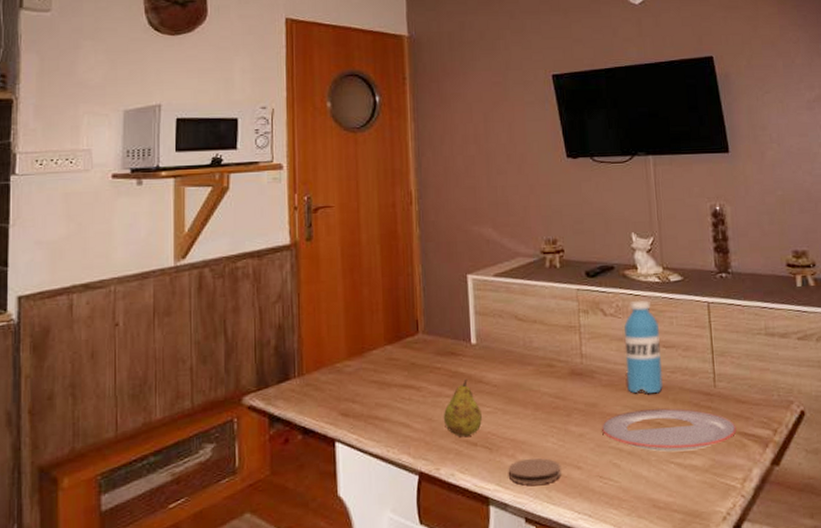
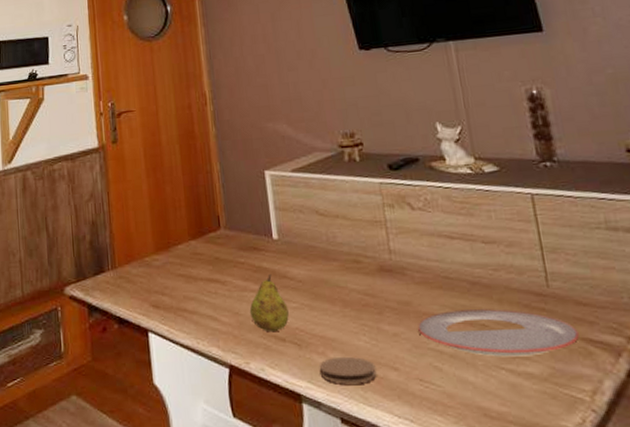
water bottle: present [624,300,663,394] -> none [435,192,485,293]

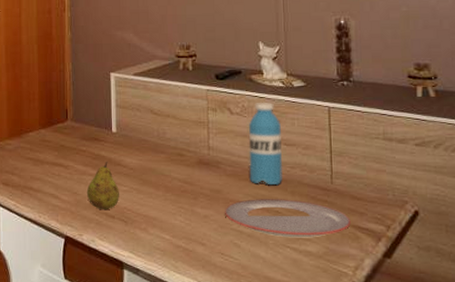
coaster: present [319,356,377,384] -> none [140,232,187,255]
water bottle: none [435,192,485,293] -> present [248,102,283,186]

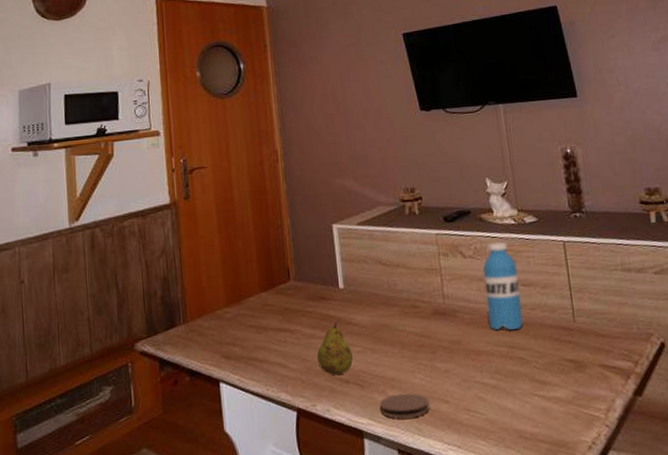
coaster: none [140,232,187,255] -> present [379,393,430,419]
plate: present [225,199,351,238] -> none [466,343,598,385]

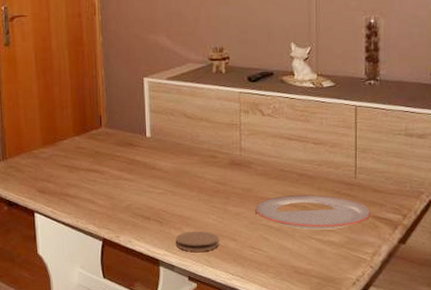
fruit: present [316,322,353,375] -> none [122,166,154,213]
plate: none [466,343,598,385] -> present [255,194,371,230]
water bottle: present [483,241,523,330] -> none [279,102,311,182]

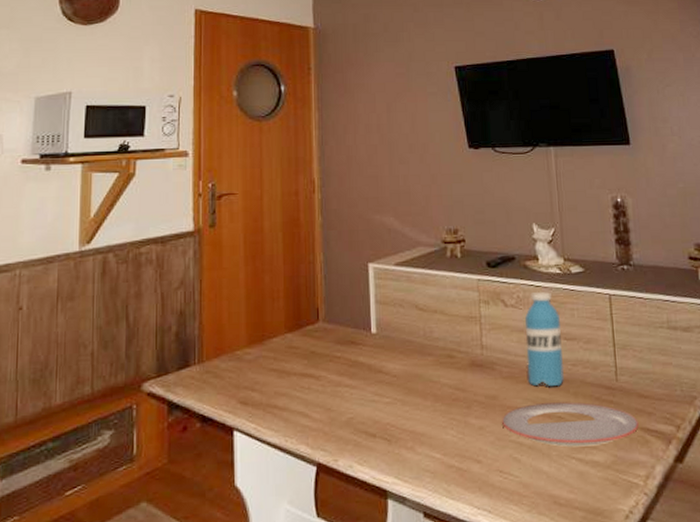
coaster: present [175,230,220,252] -> none [406,450,461,479]
water bottle: none [279,102,311,182] -> present [525,291,564,387]

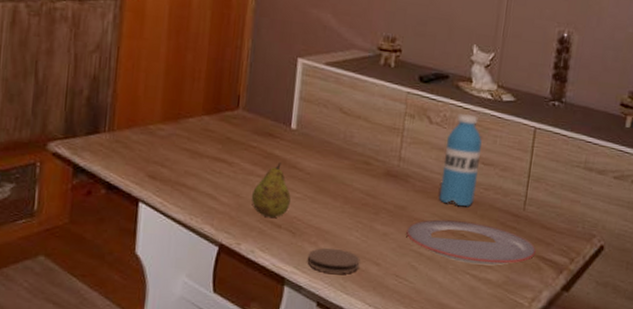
fruit: none [342,369,381,428] -> present [251,162,291,218]
coaster: none [406,450,461,479] -> present [307,248,361,274]

